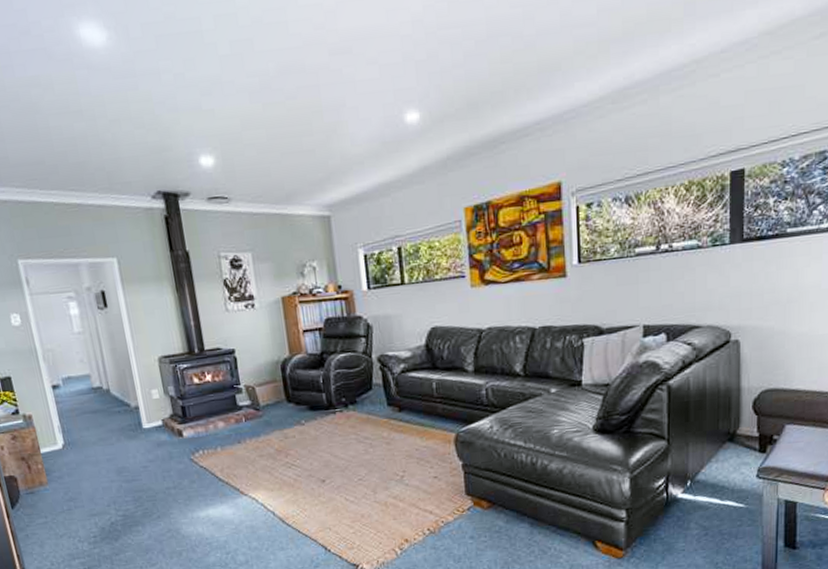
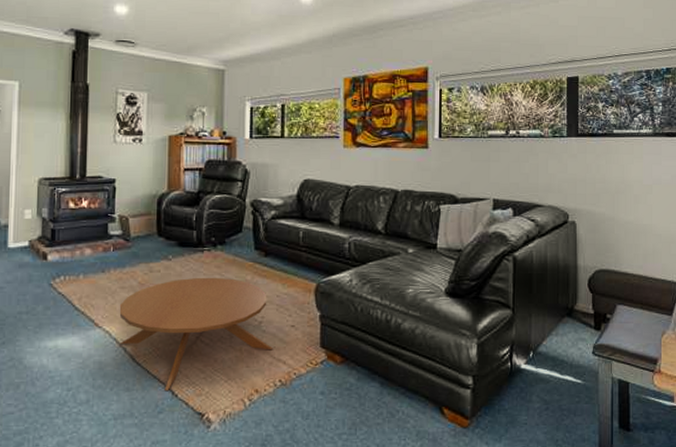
coffee table: none [261,436,418,548] -> present [119,277,273,392]

